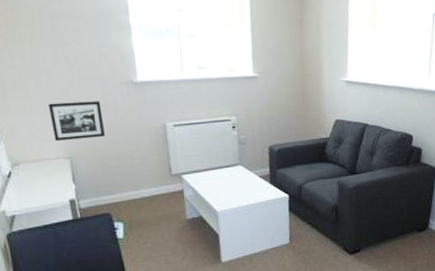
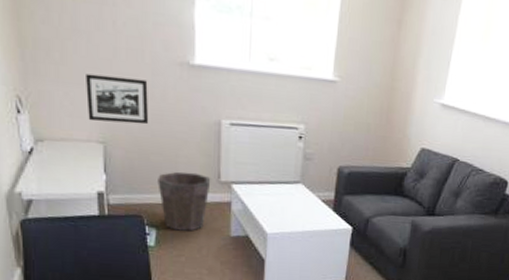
waste bin: none [119,170,164,222] -> present [158,171,211,231]

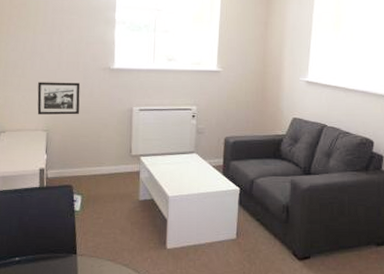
waste bin: present [158,171,211,231] -> none [84,149,125,197]

